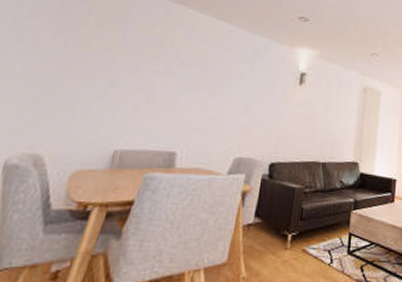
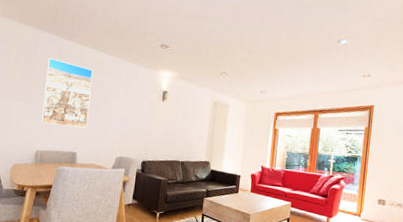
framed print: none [126,23,208,119] -> present [41,57,93,129]

